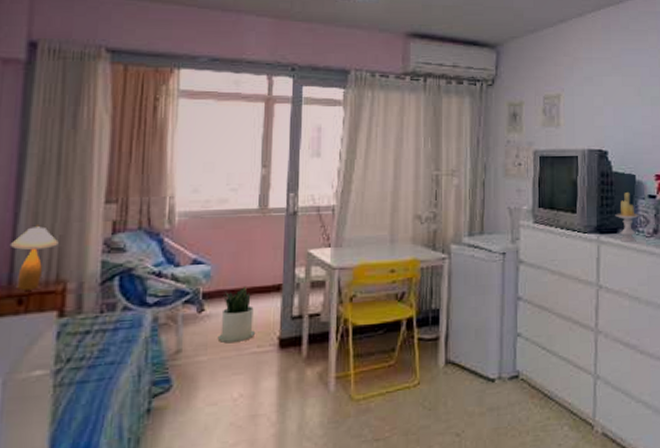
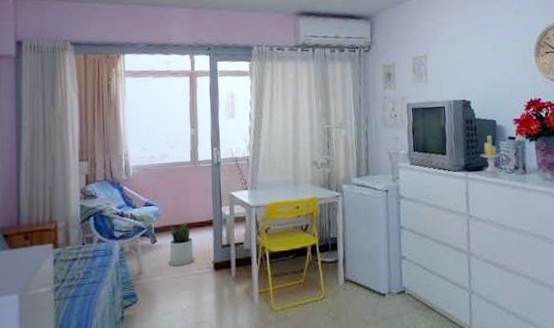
table lamp: present [9,224,59,291] -> none [16,179,49,229]

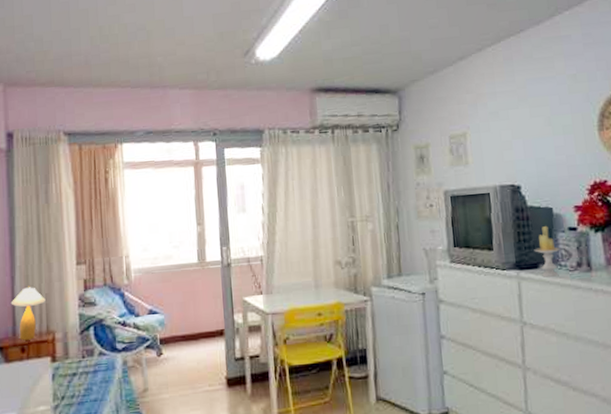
table lamp: none [16,179,49,229] -> present [10,284,46,341]
planter: present [168,223,196,267] -> none [175,333,207,383]

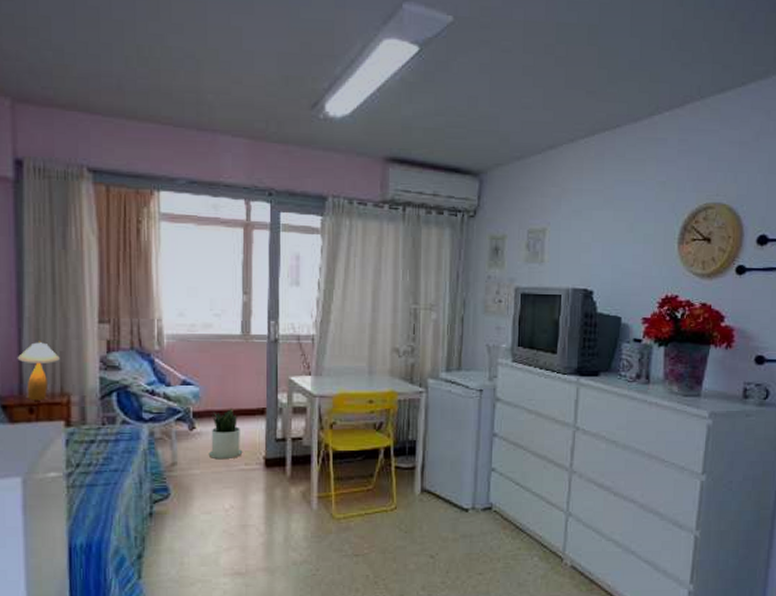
planter: none [175,333,207,383] -> present [208,409,243,460]
candle: present [534,225,561,278] -> none [597,334,624,387]

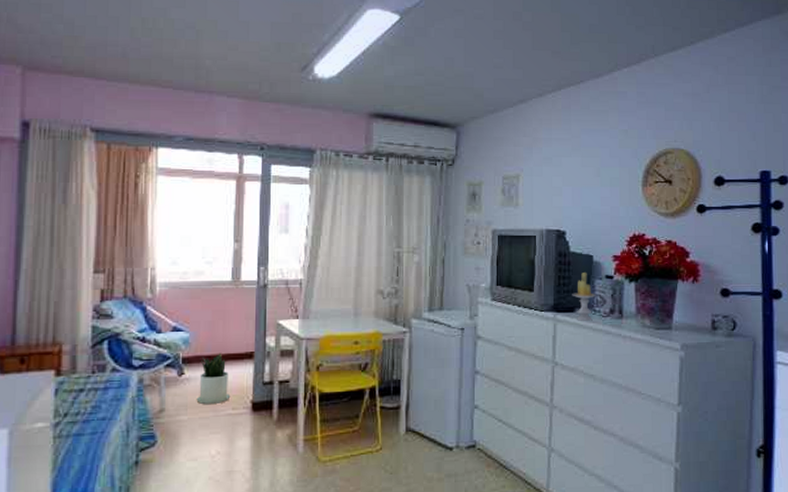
table lamp: present [17,339,60,401] -> none [11,290,54,351]
candle: none [597,334,624,387] -> present [572,271,597,322]

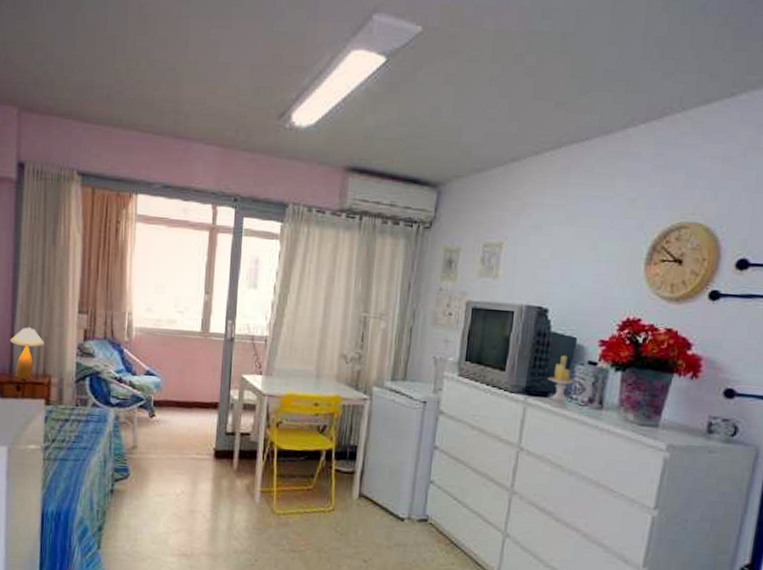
table lamp: none [11,290,54,351] -> present [9,325,44,380]
planter: present [196,354,231,405] -> none [165,401,196,448]

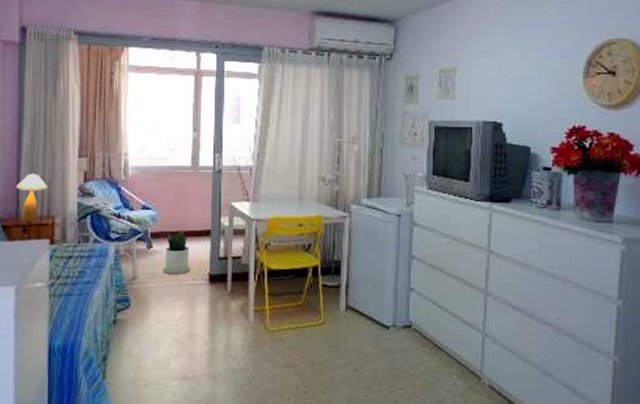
planter: none [165,401,196,448] -> present [162,230,191,275]
candle: present [547,355,576,410] -> none [508,163,534,213]

